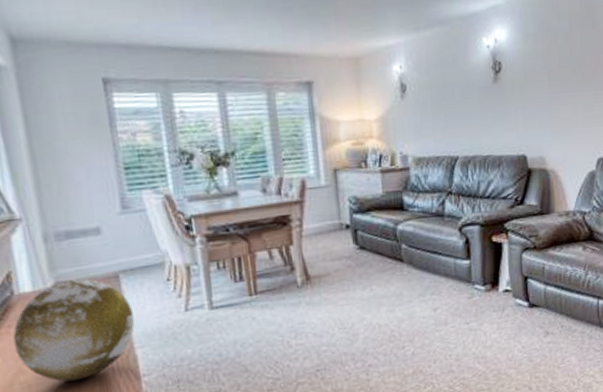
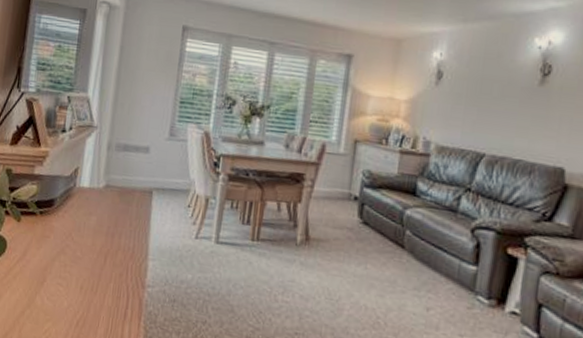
decorative orb: present [12,278,135,382] -> none [64,185,156,274]

